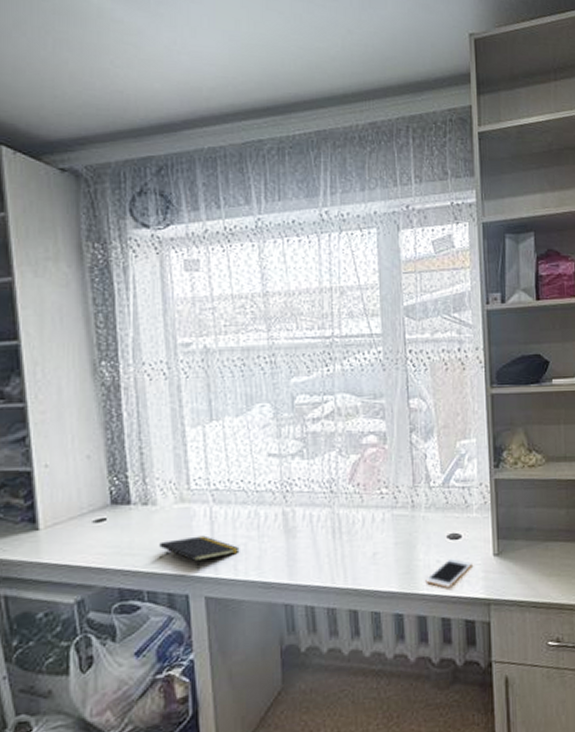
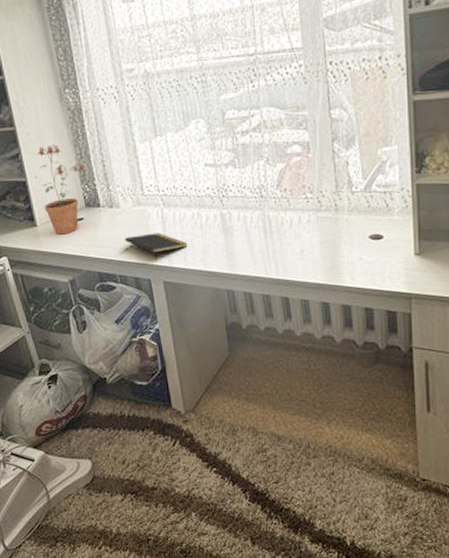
potted plant: none [51,426,114,541] -> present [36,144,84,235]
cell phone: present [425,558,472,588] -> none [349,256,394,282]

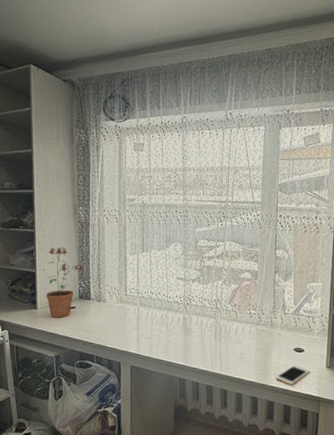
notepad: present [125,232,188,260] -> none [105,325,154,348]
cell phone: none [349,256,394,282] -> present [275,365,310,385]

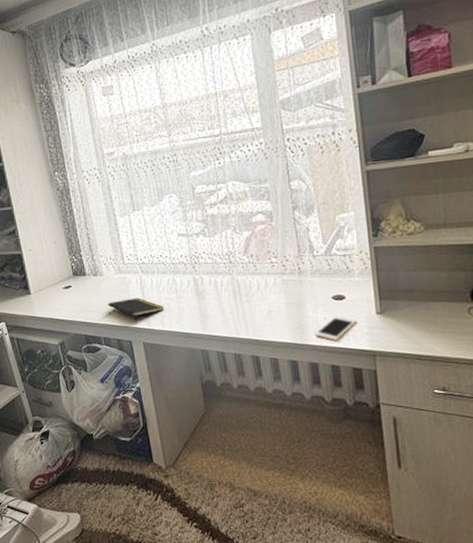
potted plant: present [45,247,83,318] -> none [30,221,71,301]
notepad: none [105,325,154,348] -> present [108,297,164,323]

